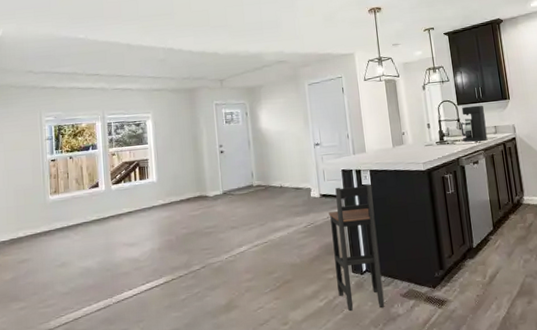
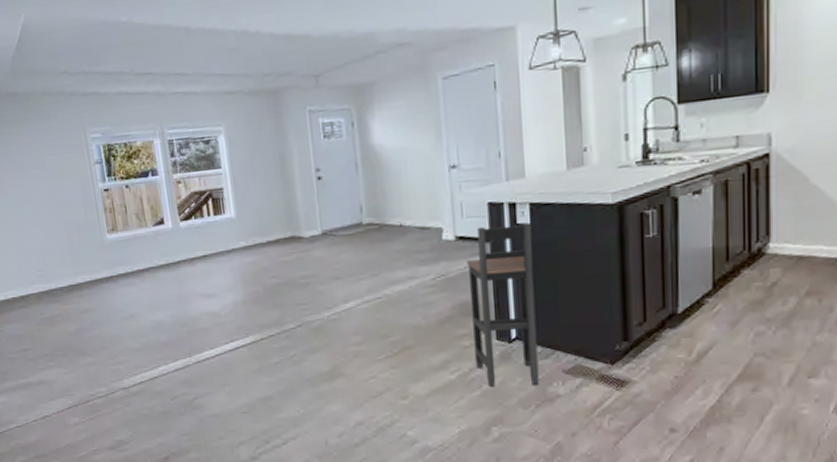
coffee maker: present [460,105,488,142] -> none [678,102,722,161]

